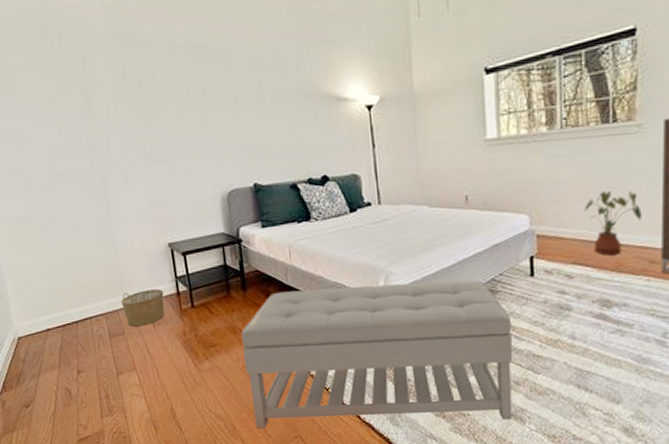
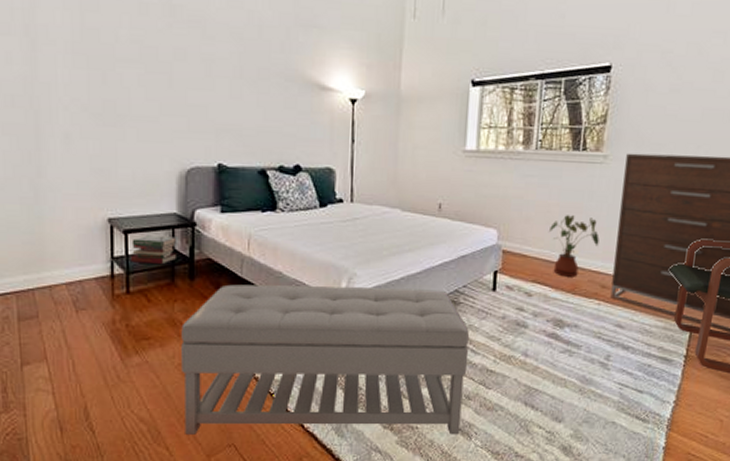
basket: present [121,289,165,327] -> none [39,269,95,310]
books: none [190,254,229,280] -> present [130,236,176,265]

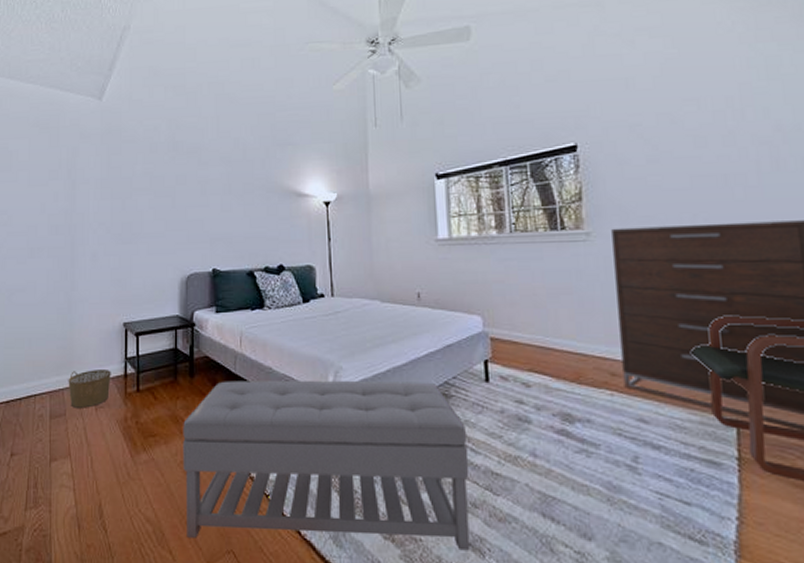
basket: none [39,269,95,310] -> present [68,370,111,408]
books: present [130,236,176,265] -> none [140,337,178,364]
house plant: present [549,215,600,277] -> none [539,297,598,364]

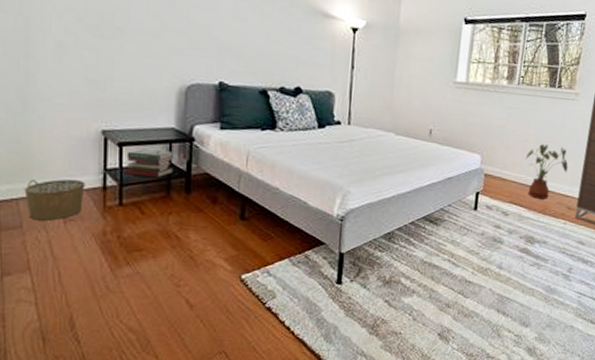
books: none [140,337,178,364] -> present [124,149,173,178]
ottoman: present [183,380,470,551] -> none [174,198,452,343]
house plant: none [539,297,598,364] -> present [526,144,568,199]

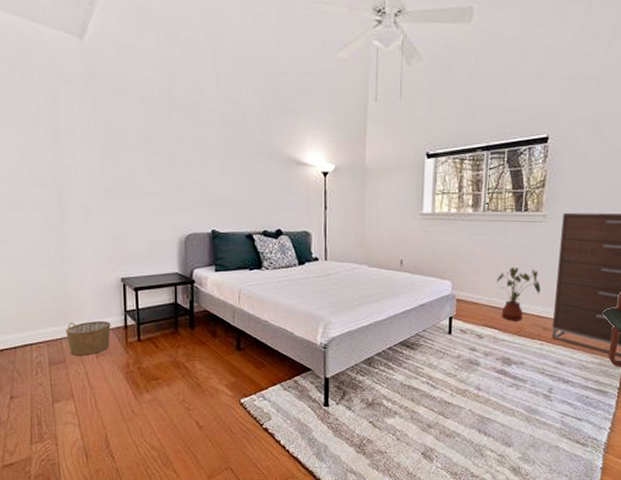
books: present [124,149,173,178] -> none [140,292,178,317]

